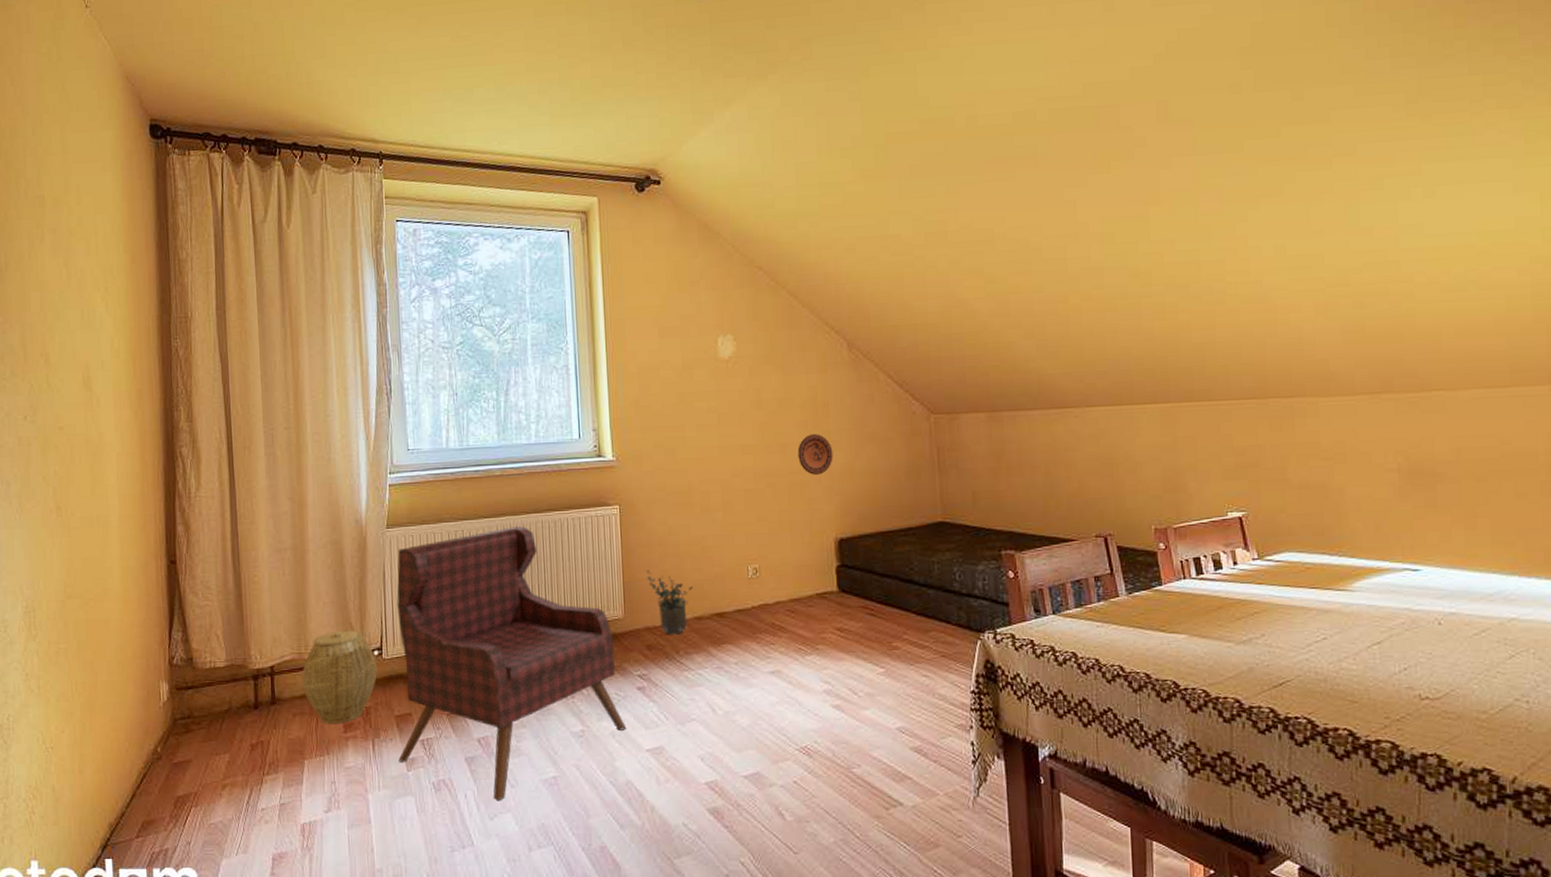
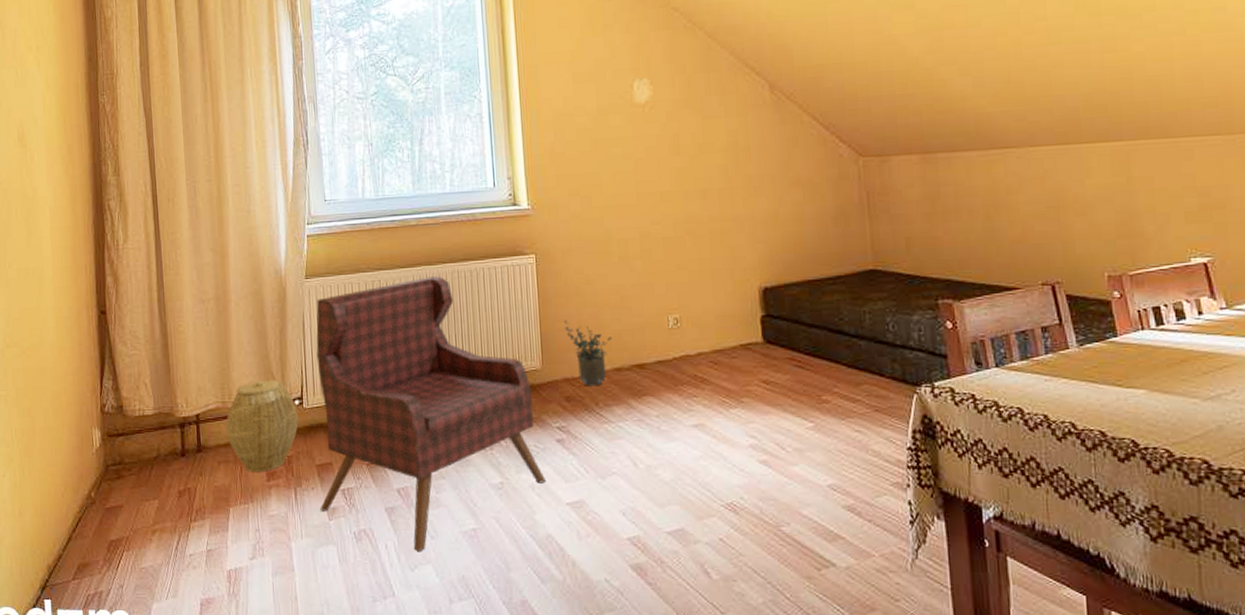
decorative plate: present [797,434,833,475] -> none [718,179,756,222]

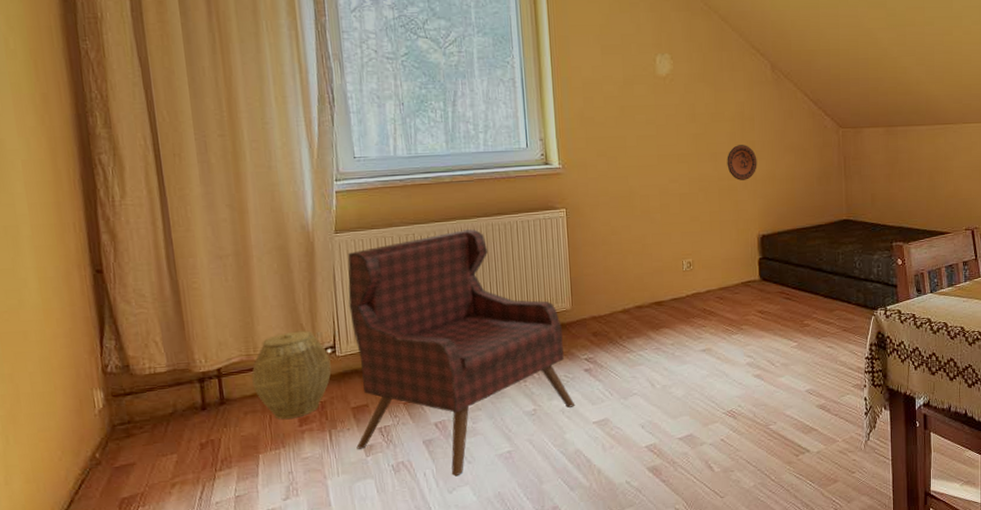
potted plant: present [564,320,613,387] -> none [592,266,635,323]
decorative plate: none [718,179,756,222] -> present [727,145,757,180]

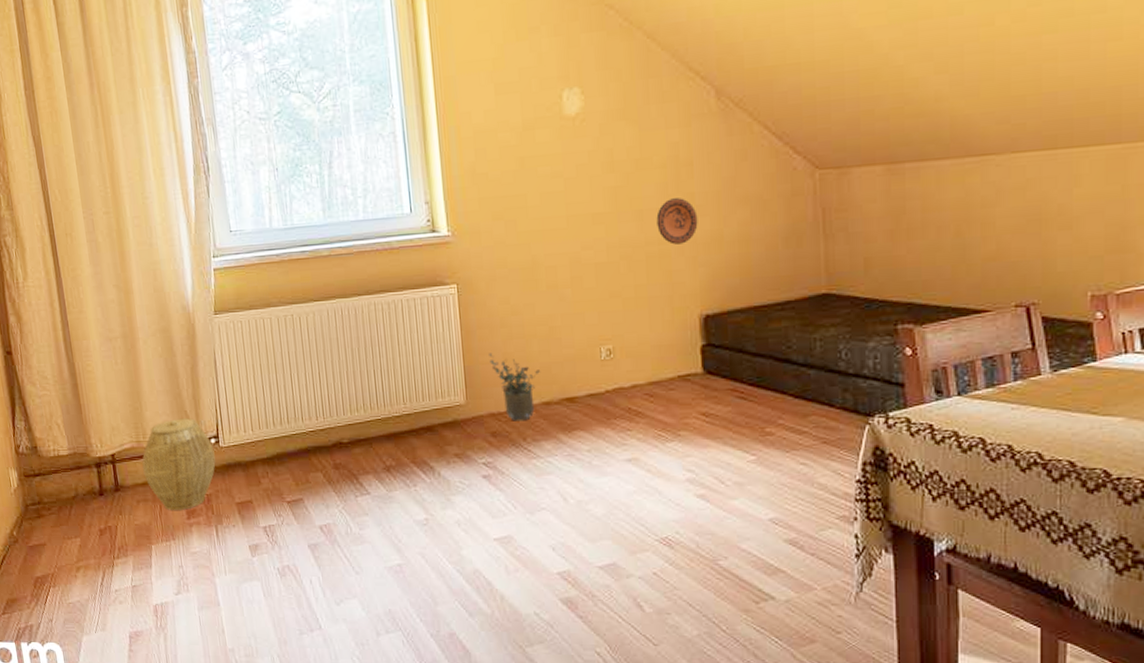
armchair: present [347,229,575,476] -> none [227,309,473,586]
potted plant: none [592,266,635,323] -> present [489,353,541,421]

